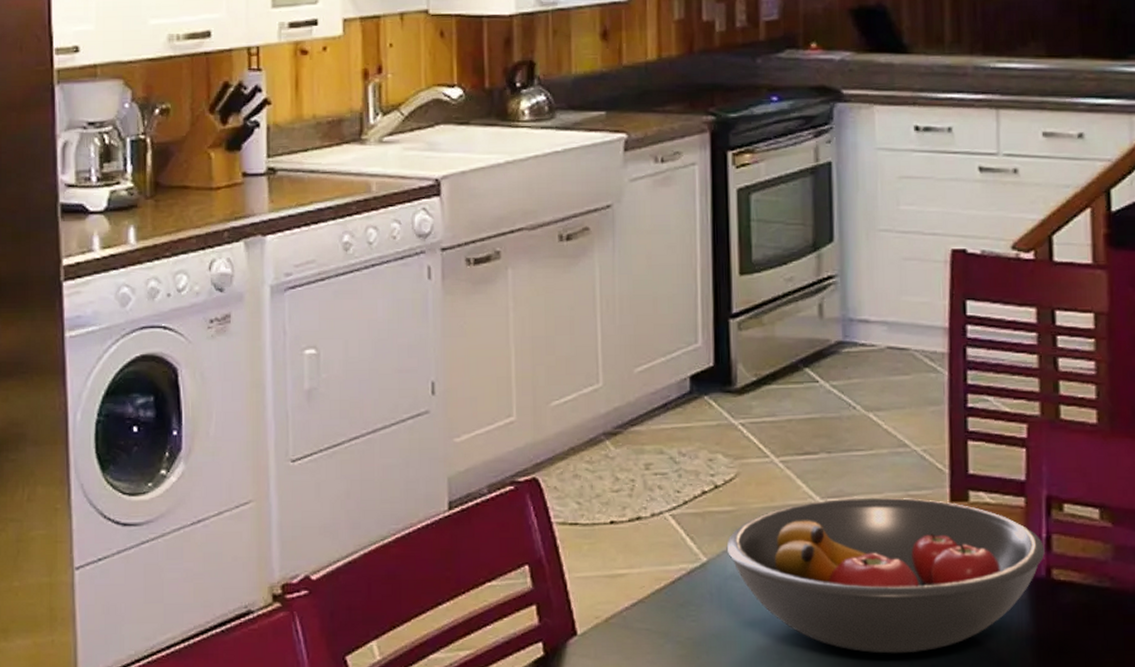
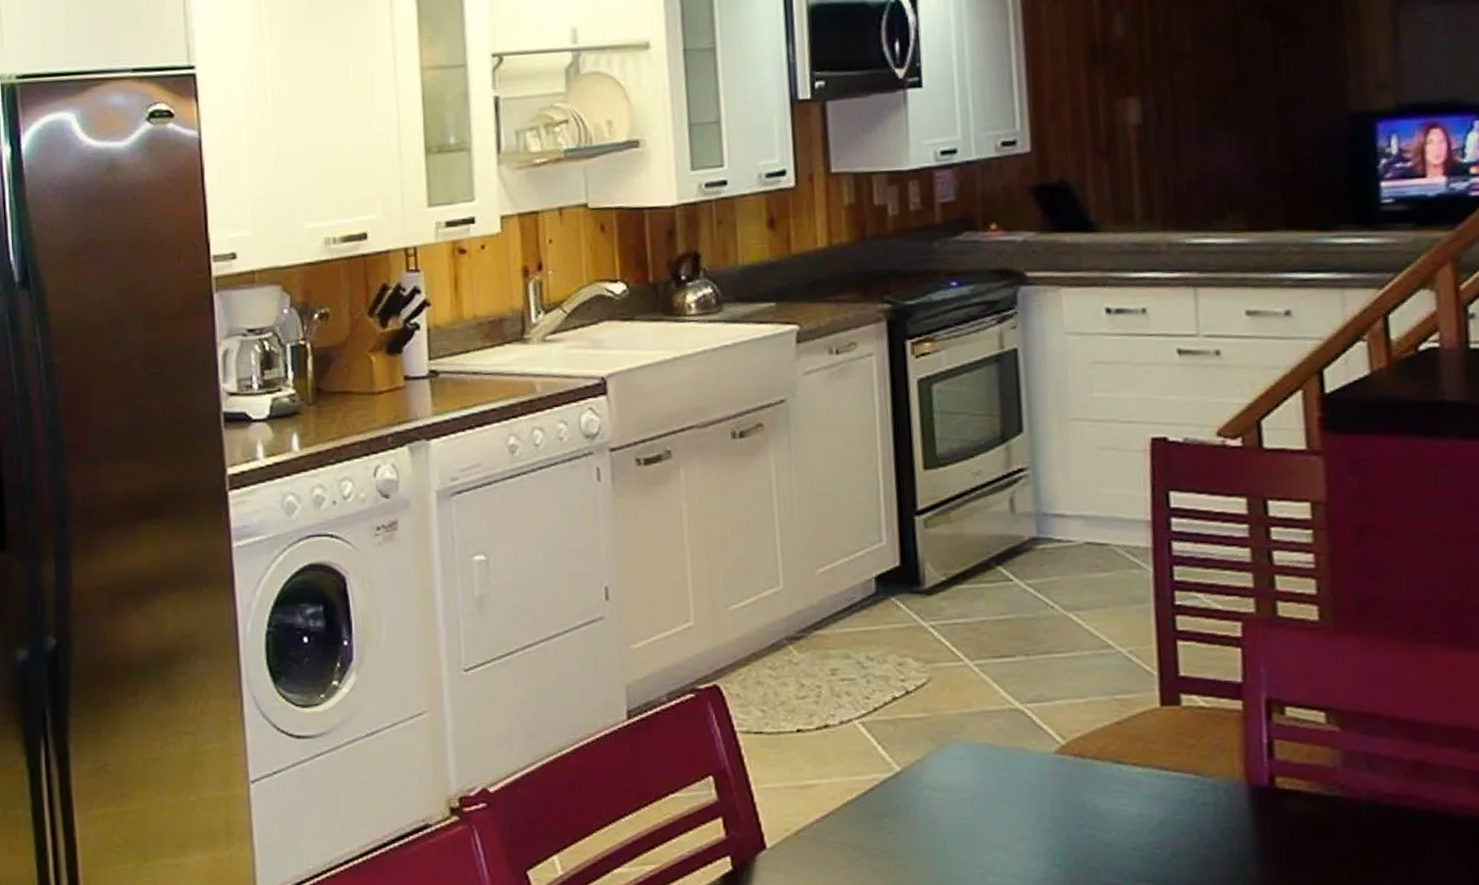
fruit bowl: present [726,497,1045,654] -> none [921,701,1267,868]

